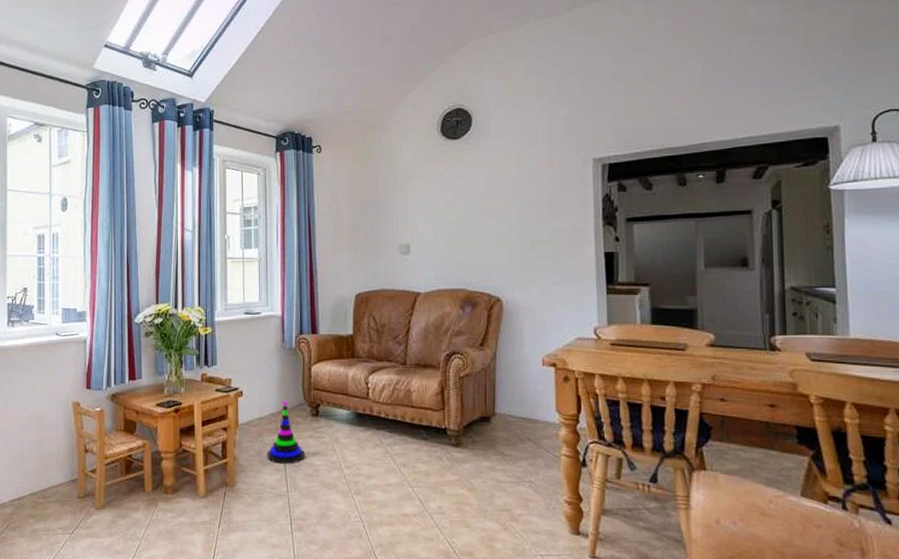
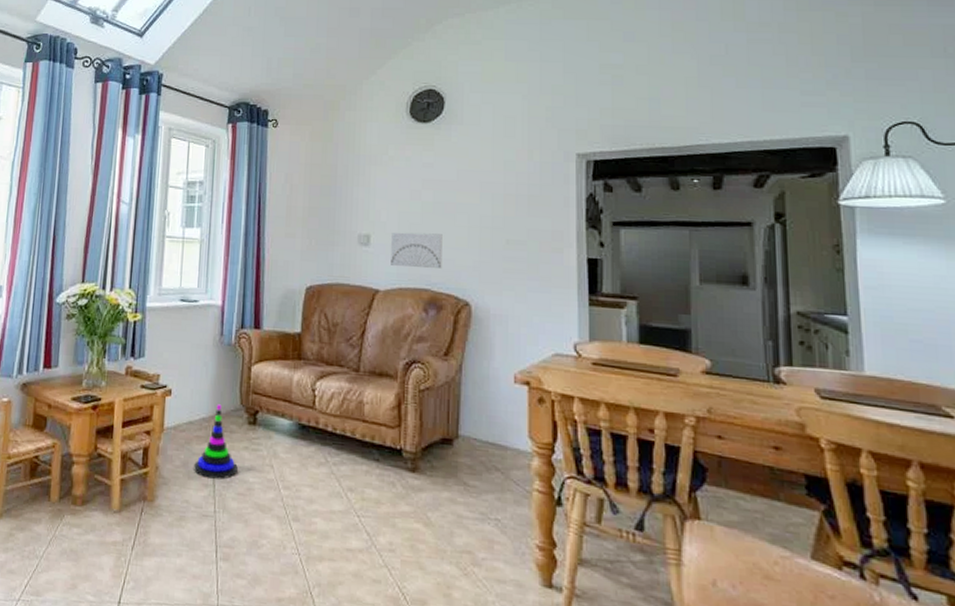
wall art: none [429,239,475,270] -> present [391,232,442,268]

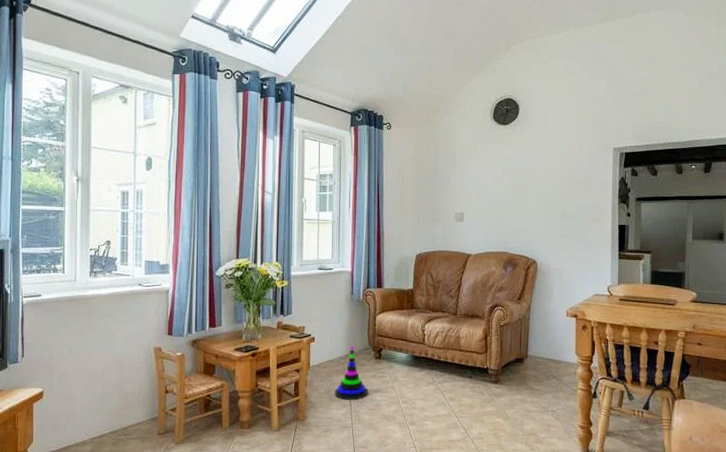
wall art: present [391,232,442,268] -> none [479,210,517,236]

